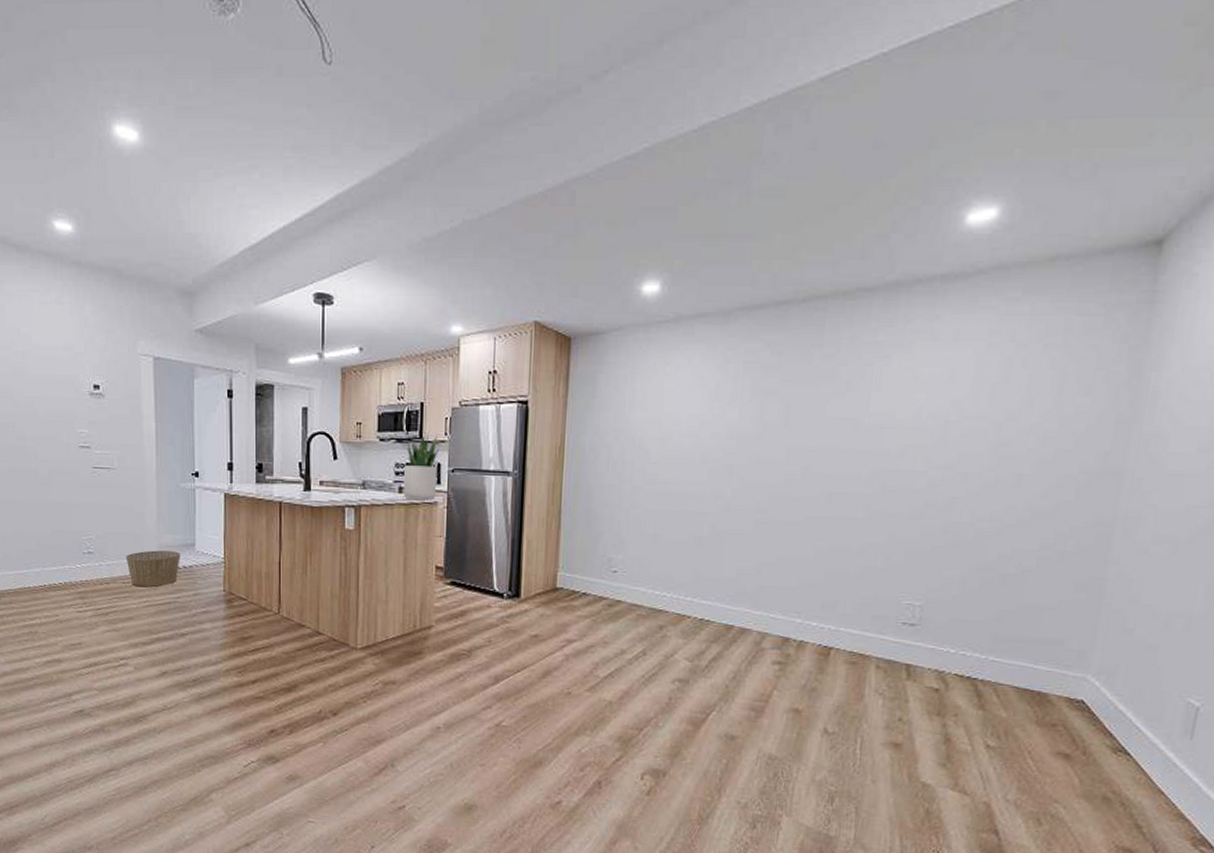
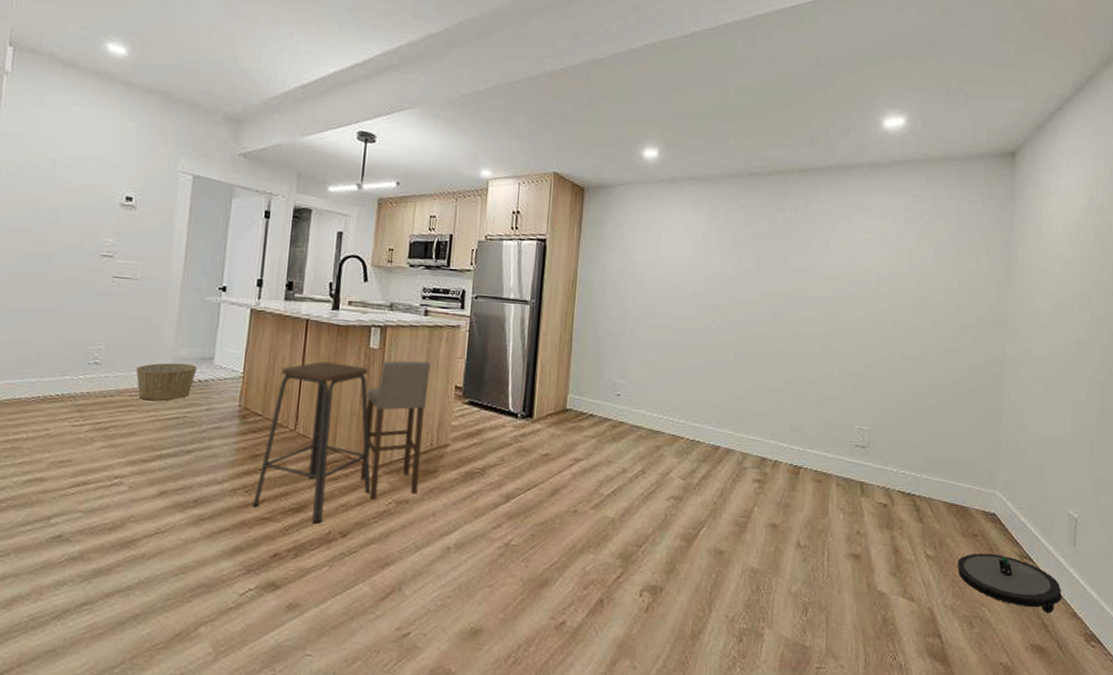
bar stool: none [247,545,357,703] -> present [253,361,371,524]
bar stool: none [345,541,408,680] -> present [360,360,431,499]
planter: present [403,433,440,501] -> none [429,262,465,324]
robot vacuum: none [1026,744,1167,814] -> present [957,553,1062,614]

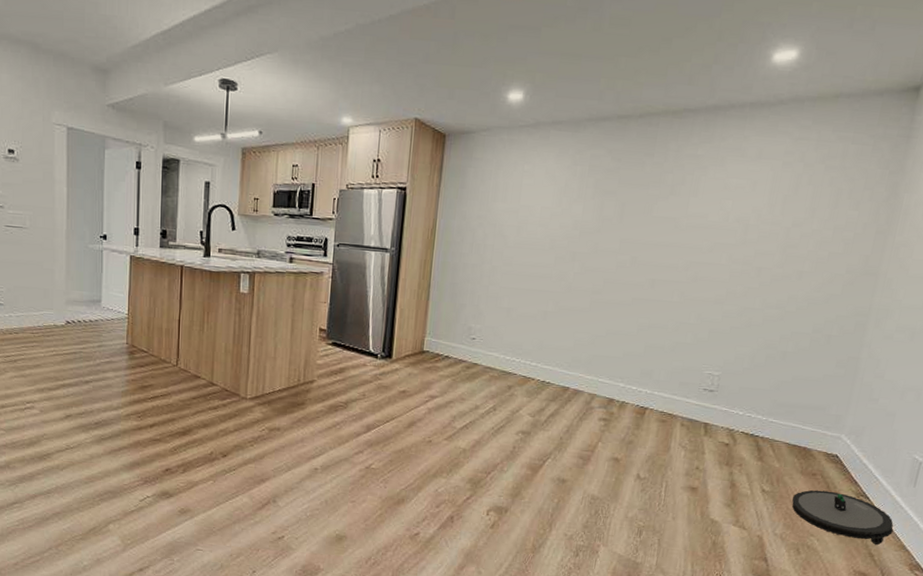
basket: present [136,363,197,401] -> none [35,304,87,338]
bar stool: present [253,361,371,524] -> none [145,305,246,445]
bar stool: present [360,360,431,499] -> none [236,304,296,426]

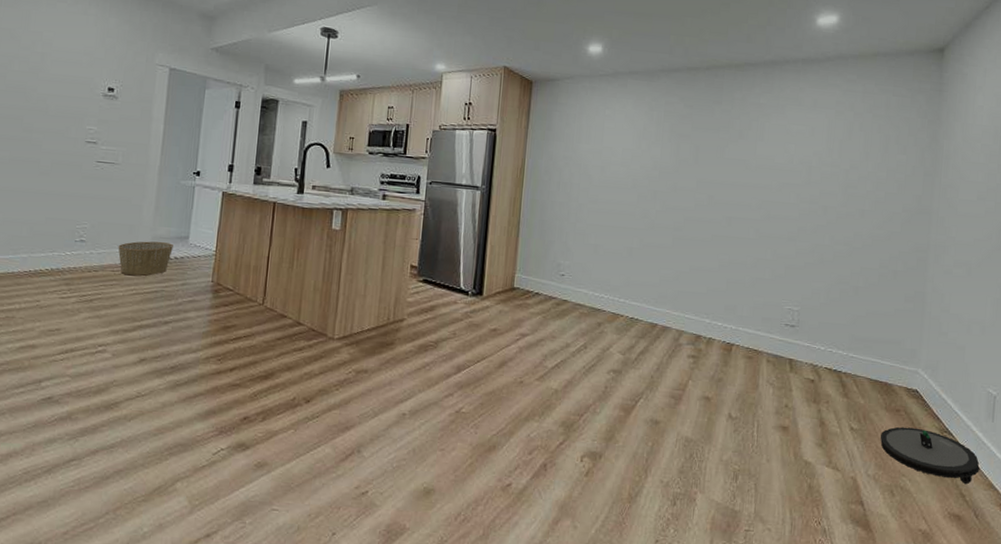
basket: none [35,304,87,338] -> present [118,241,173,276]

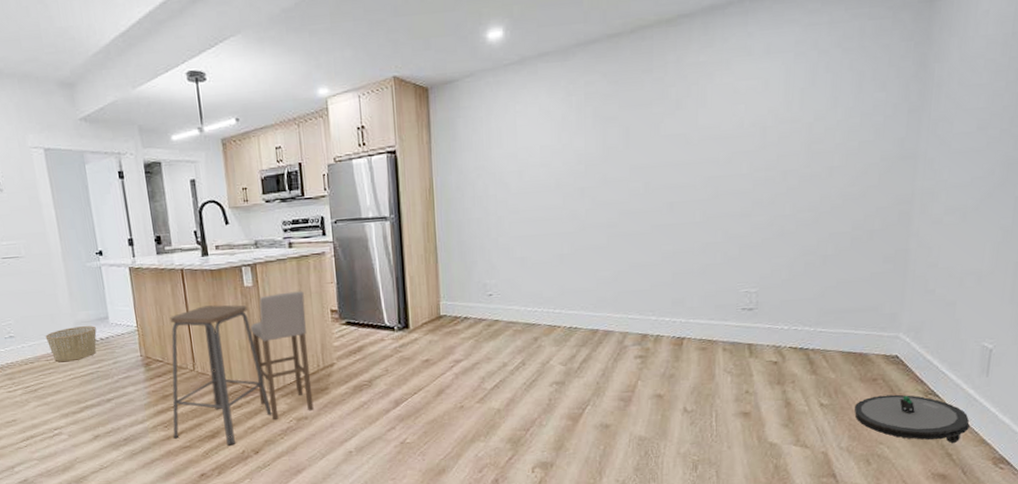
bar stool: none [224,241,333,390] -> present [170,305,272,446]
bar stool: none [323,241,388,369] -> present [251,291,314,420]

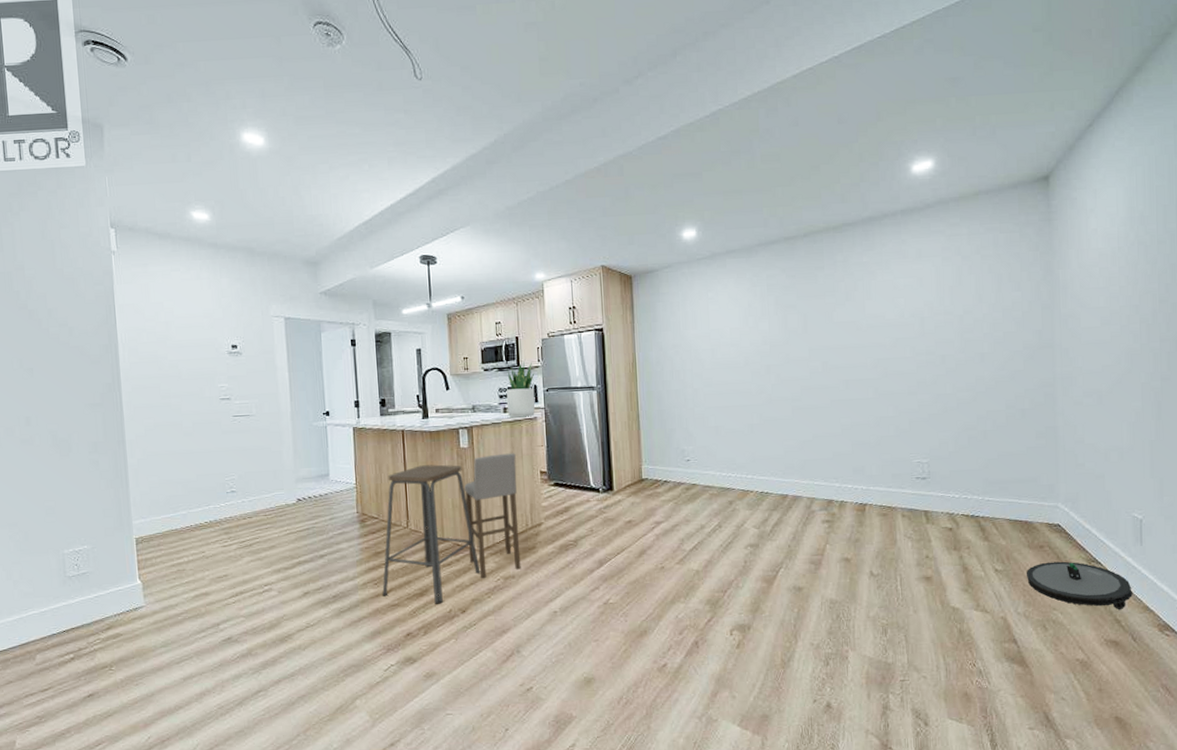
basket: present [45,326,97,363] -> none [266,482,316,518]
planter: none [290,191,323,253] -> present [506,361,536,418]

